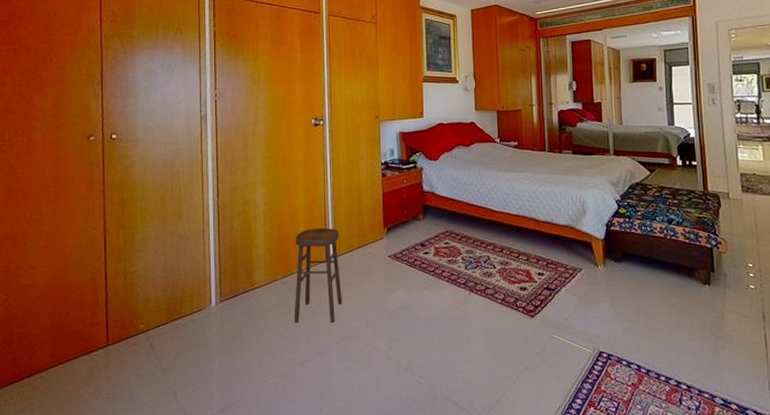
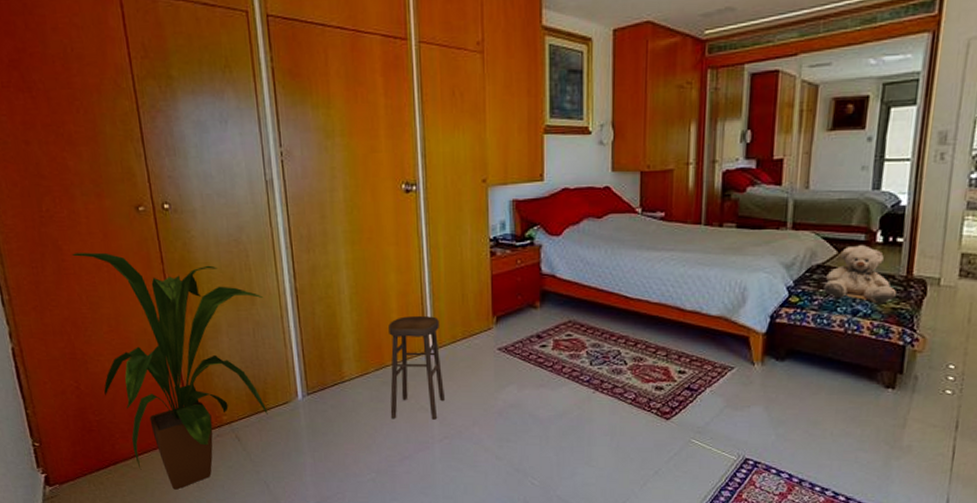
house plant: none [23,175,190,402] -> present [71,252,268,490]
teddy bear: none [644,167,699,214] -> present [824,245,898,304]

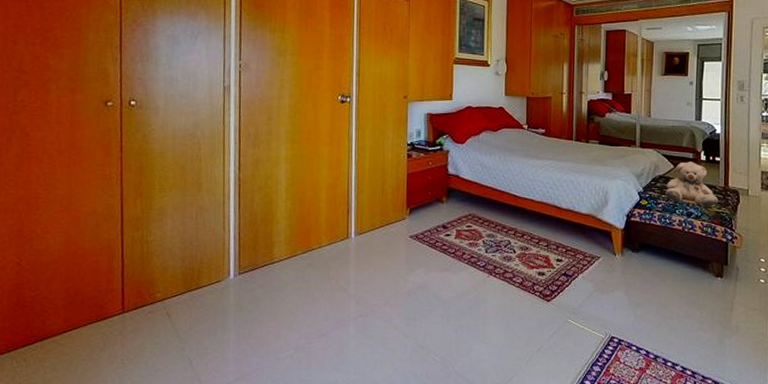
house plant: present [71,252,268,490] -> none [37,139,210,366]
stool: present [388,316,444,420] -> none [312,206,362,299]

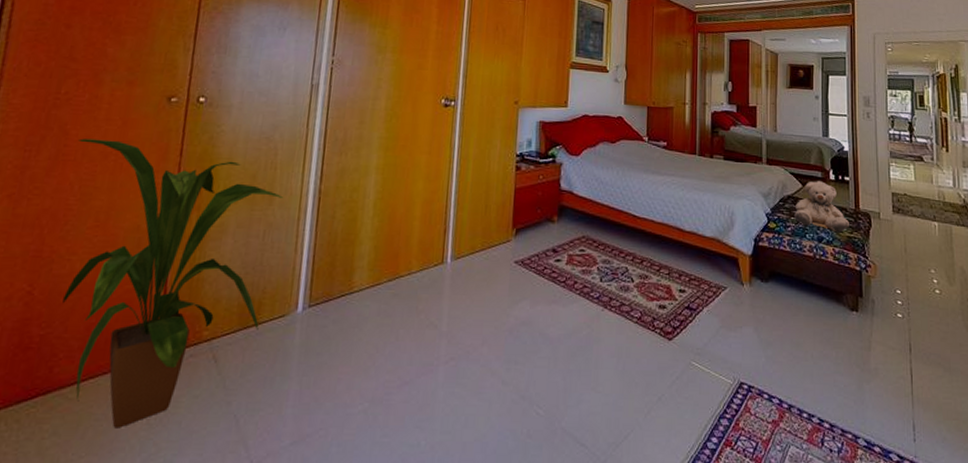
house plant: none [37,139,210,366] -> present [62,138,284,428]

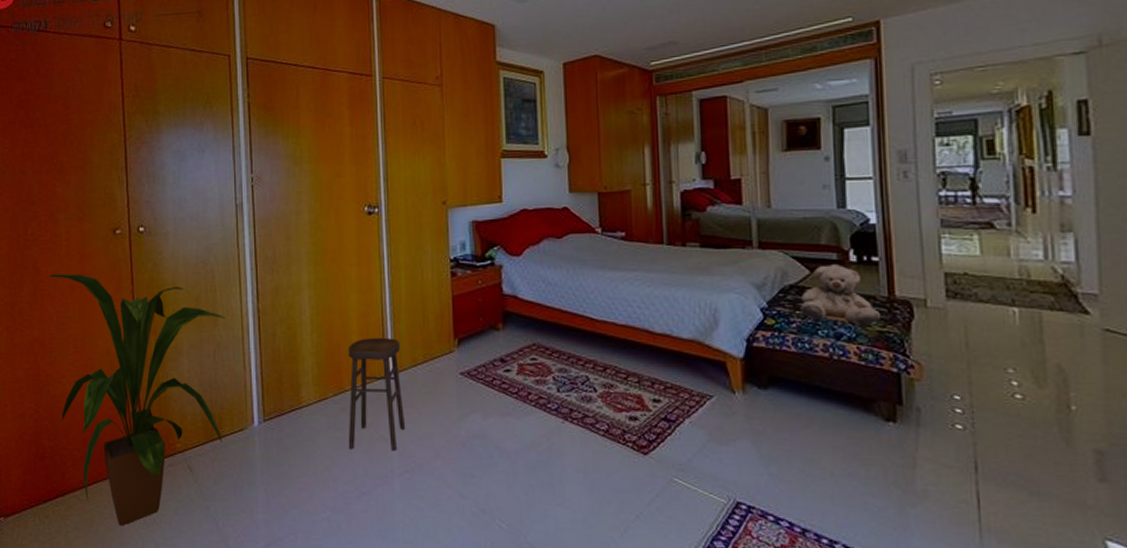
stool: none [396,225,460,338] -> present [348,338,405,451]

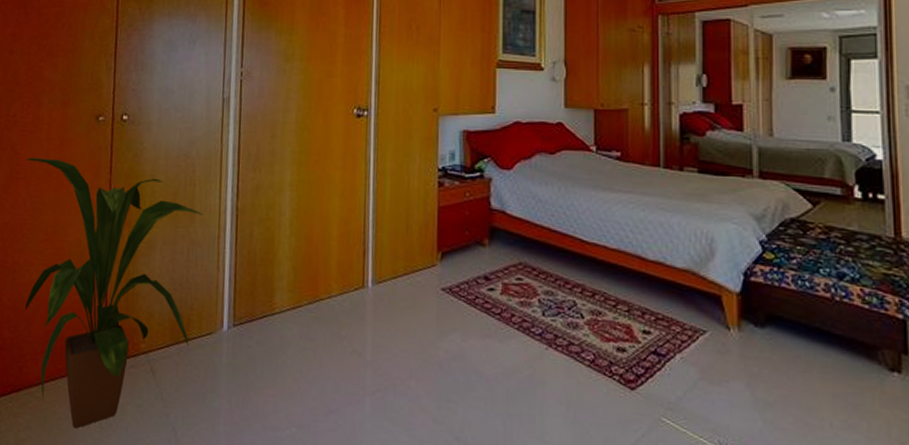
stool: present [348,338,405,451] -> none [319,245,381,368]
teddy bear: present [800,264,882,327] -> none [801,199,887,269]

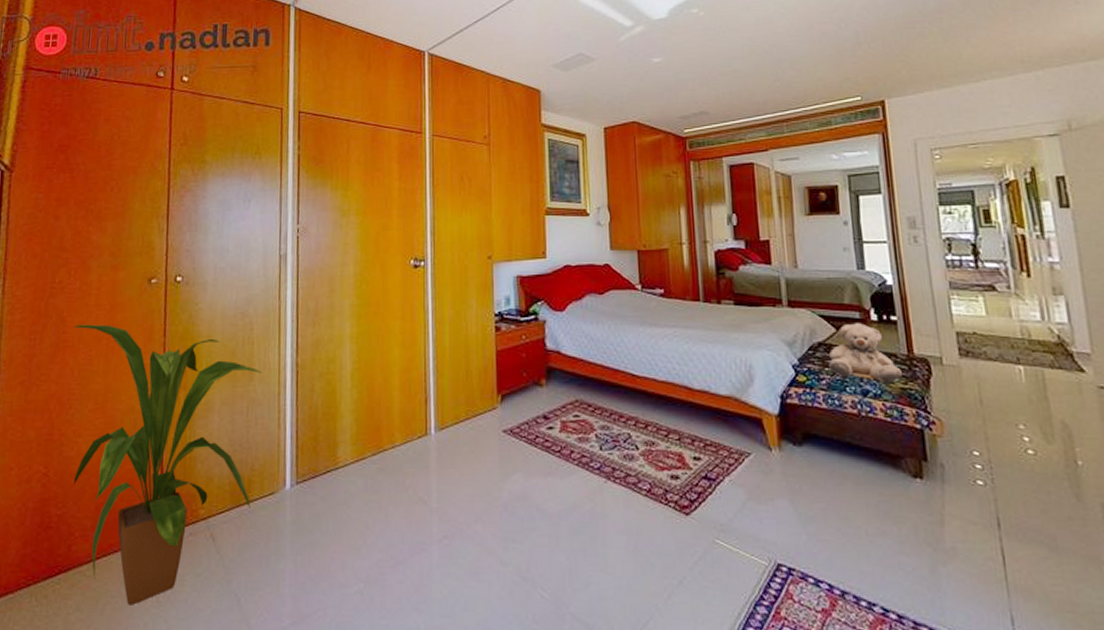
teddy bear: none [801,199,887,269] -> present [829,323,903,384]

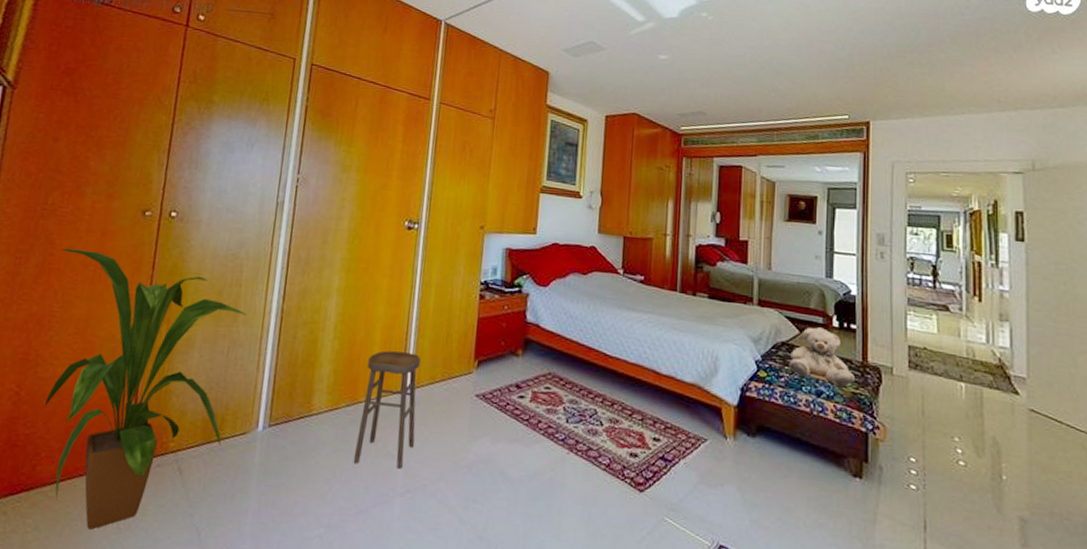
stool: none [385,394,445,515] -> present [353,350,421,469]

